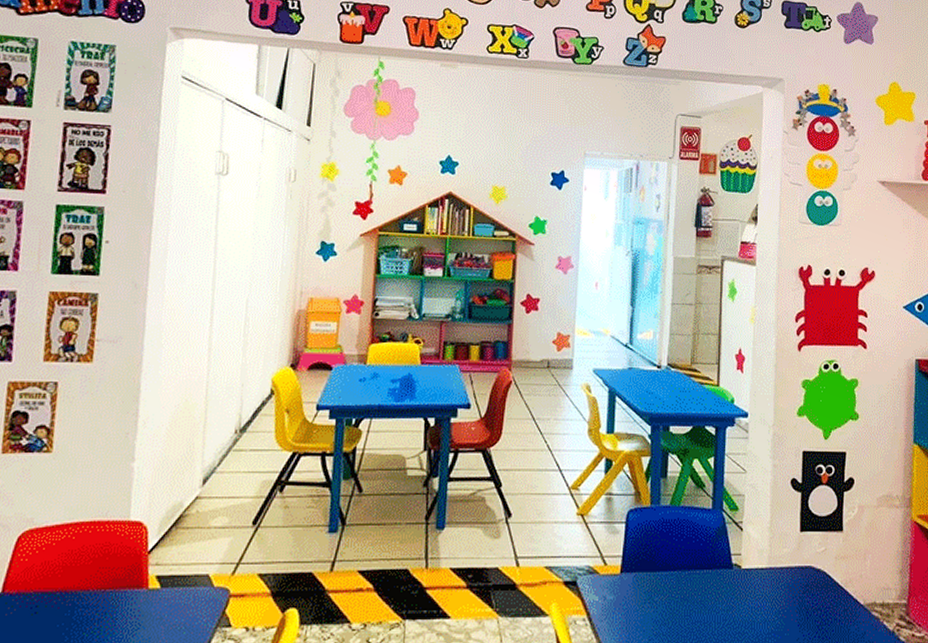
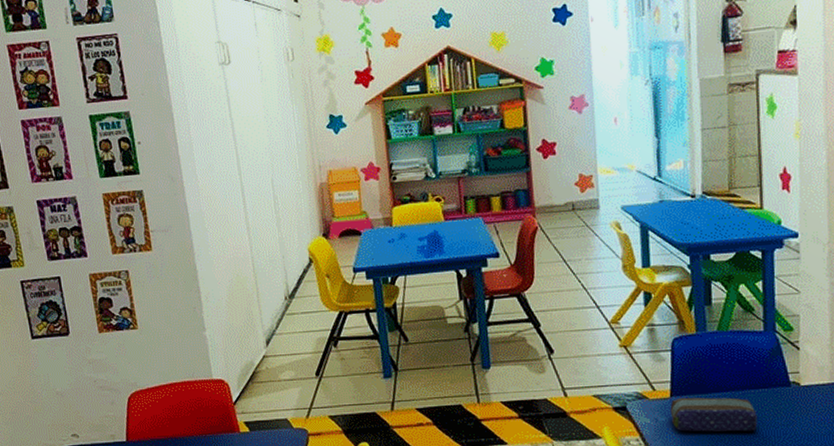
pencil case: none [619,574,700,615] -> present [670,397,758,432]

